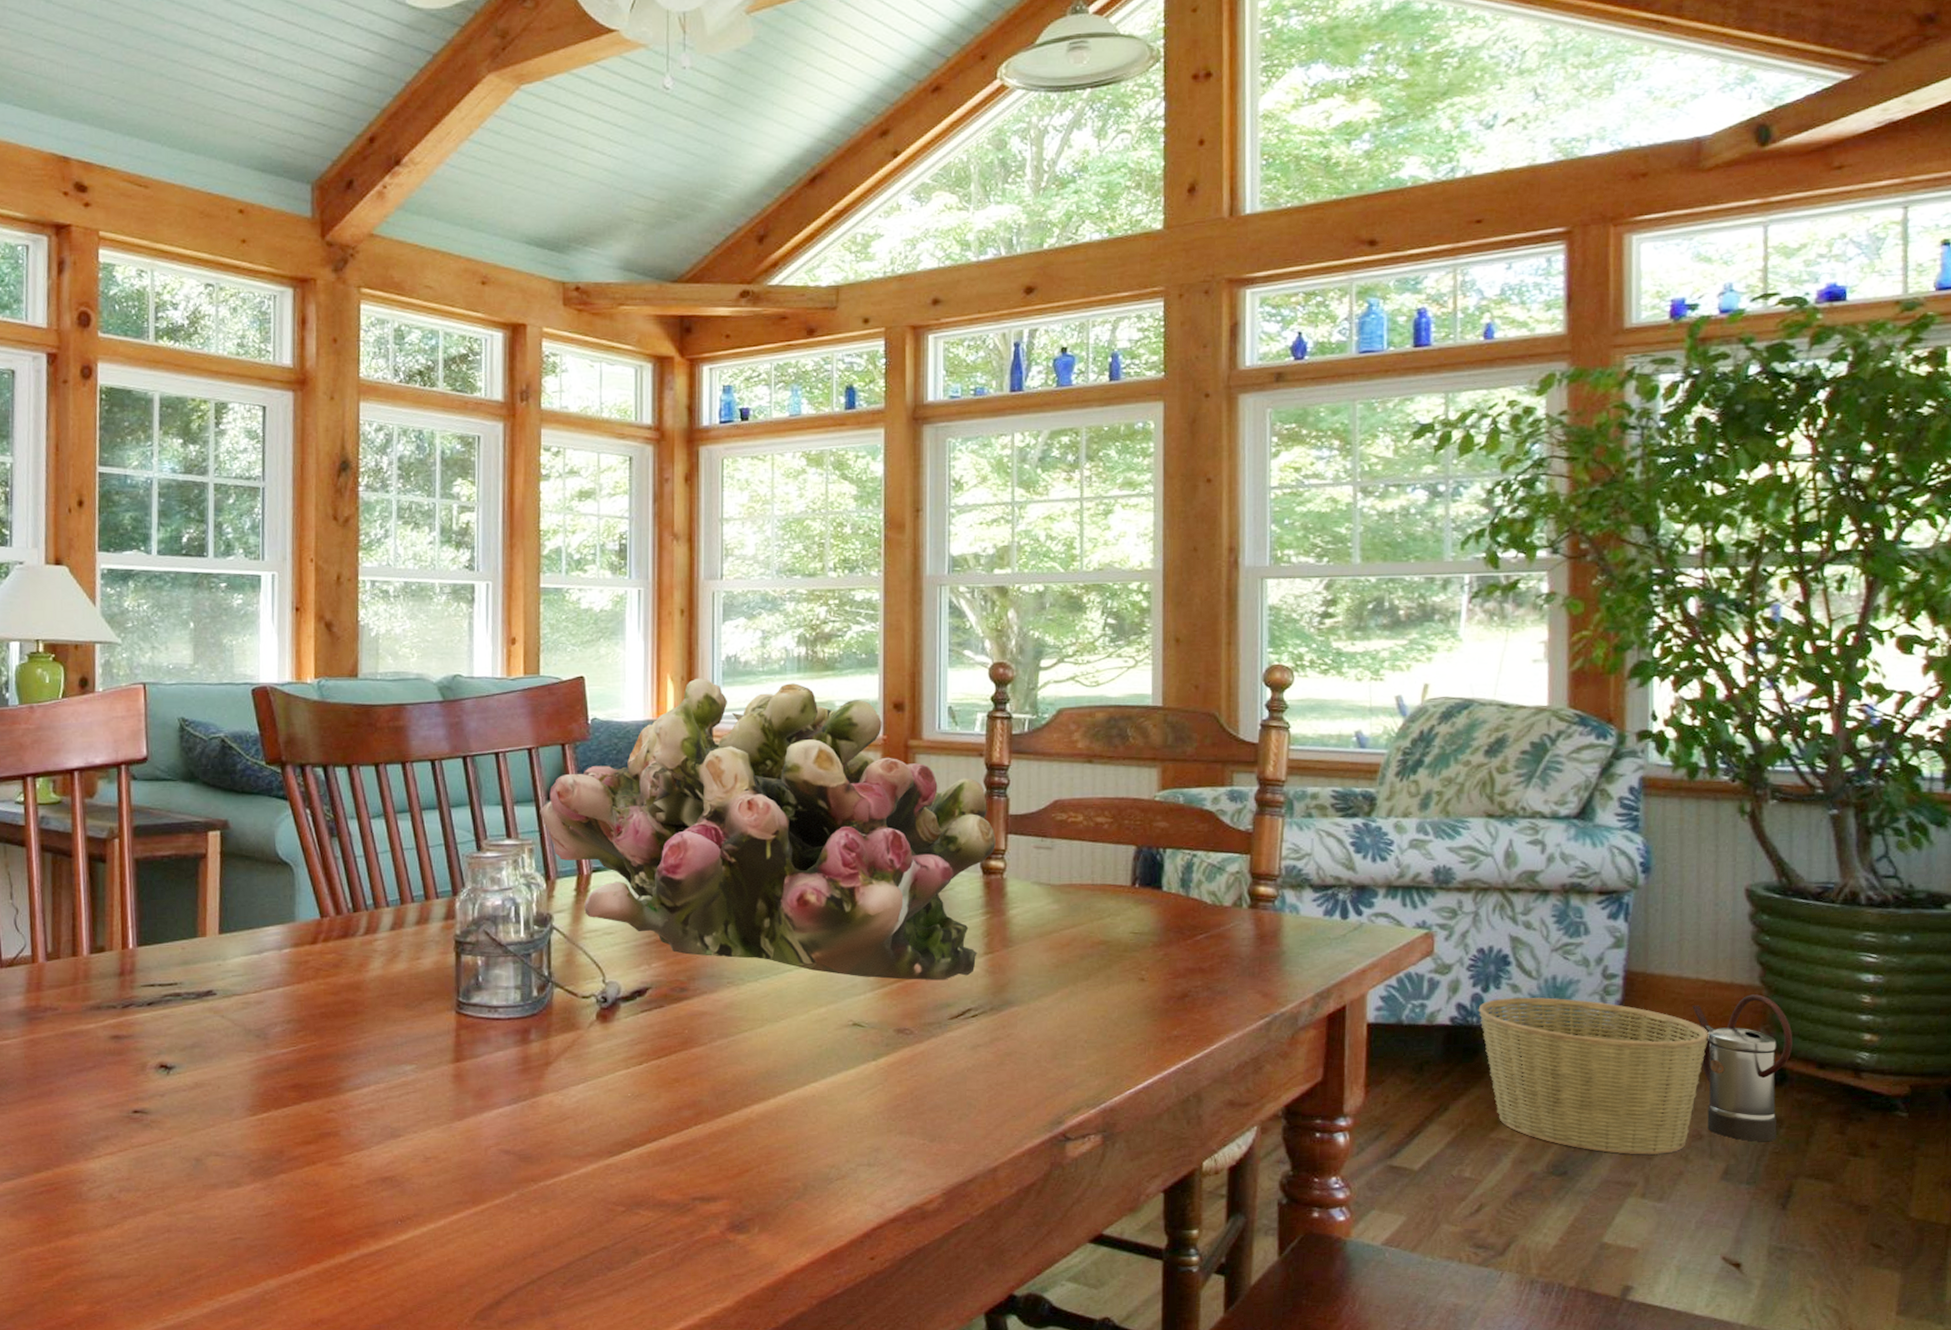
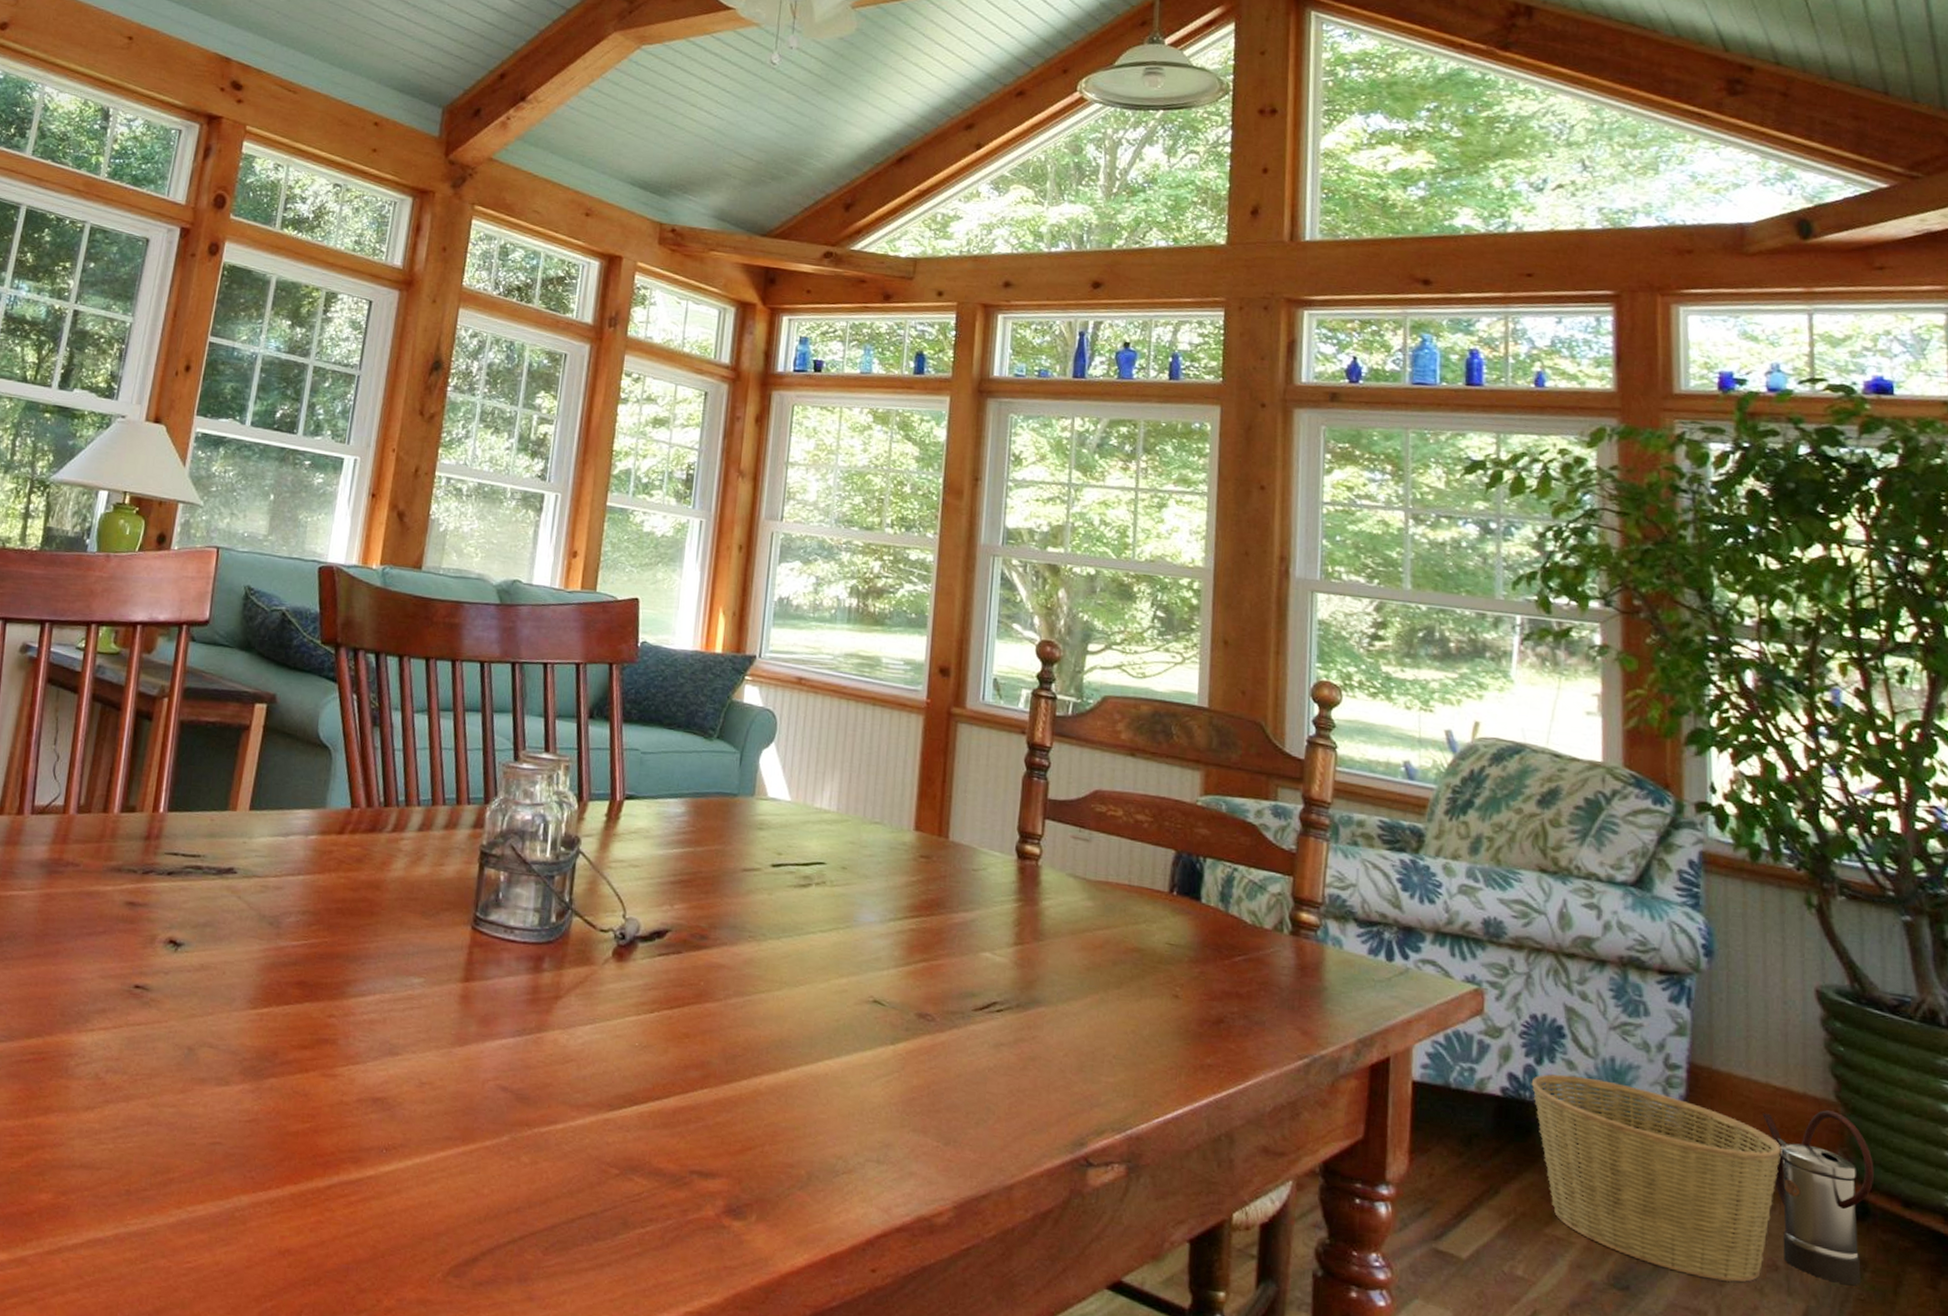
flower arrangement: present [540,678,996,981] -> none [580,615,1033,967]

